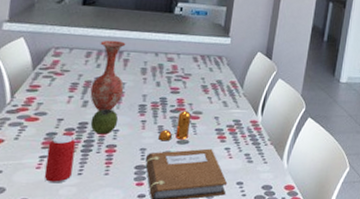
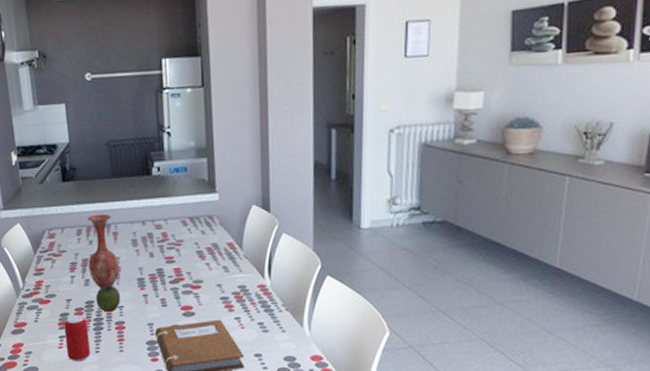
pepper shaker: present [158,110,192,141] -> none [163,279,193,315]

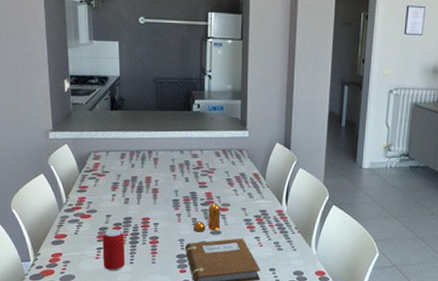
vase: present [87,213,120,289] -> none [129,141,158,207]
apple: present [95,286,121,312] -> none [133,205,157,228]
pepper shaker: none [163,279,193,315] -> present [194,202,221,232]

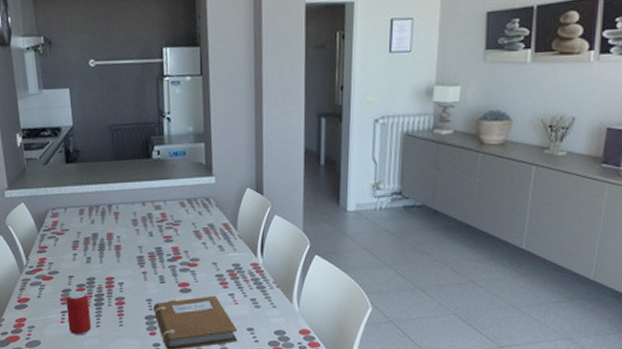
pepper shaker: present [194,202,221,232] -> none [161,258,190,291]

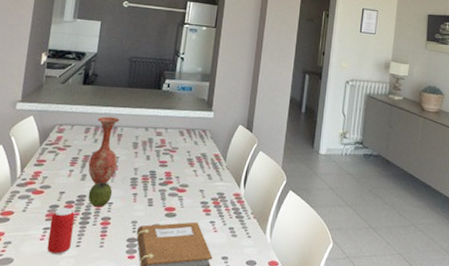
vase: none [89,194,121,266] -> present [88,116,120,185]
apple: none [97,263,121,288] -> present [88,182,113,207]

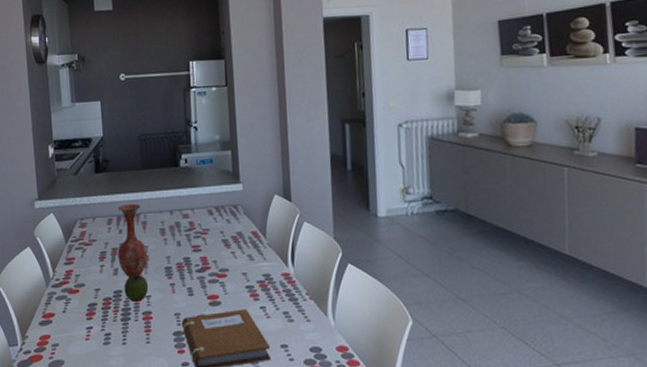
beverage can: present [46,208,75,255] -> none [92,305,117,354]

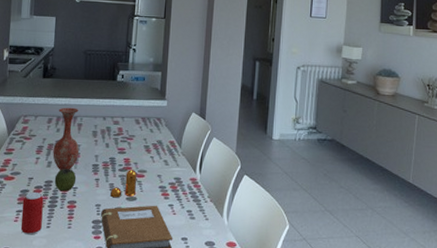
beverage can: none [92,305,117,354] -> present [20,192,44,235]
pepper shaker: none [190,268,219,304] -> present [110,169,138,198]

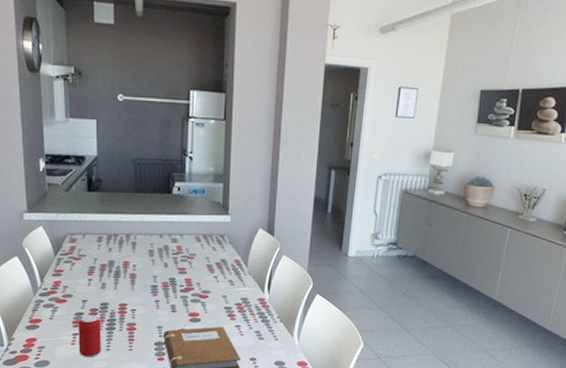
vase: present [52,107,80,171] -> none [106,224,136,293]
apple: present [54,169,77,192] -> none [110,290,134,314]
pepper shaker: present [110,169,138,198] -> none [172,289,201,320]

